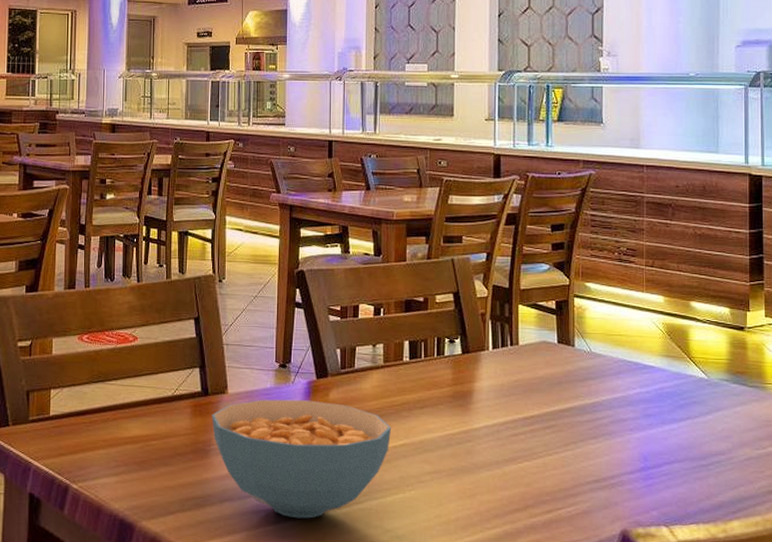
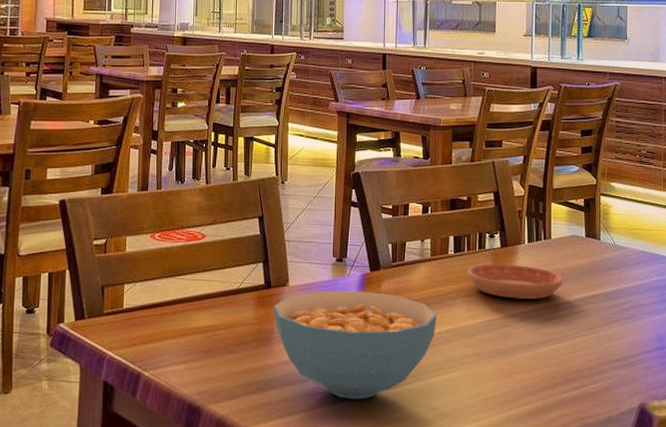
saucer: none [425,372,533,413] -> present [467,264,563,300]

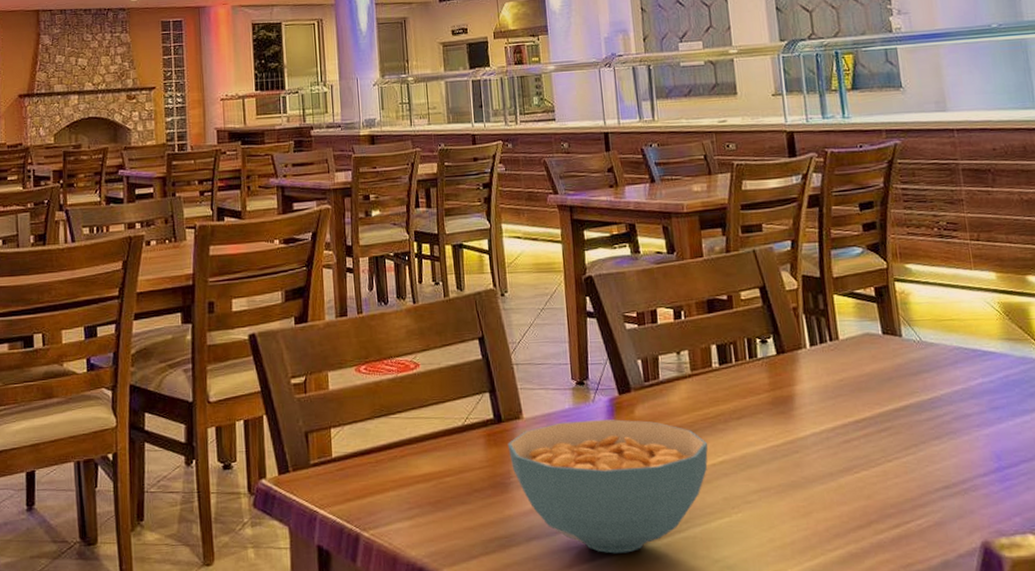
saucer: present [467,264,563,300] -> none [738,374,861,418]

